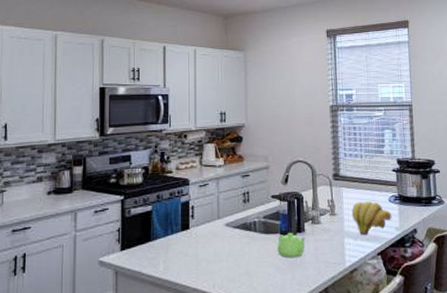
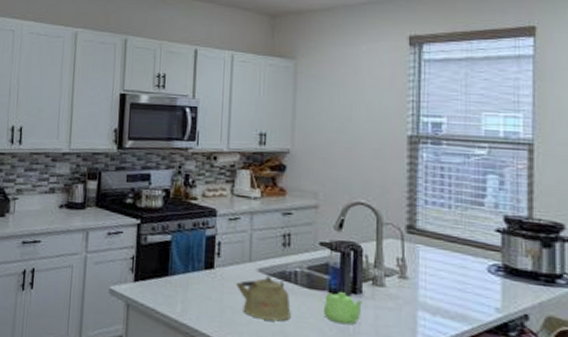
kettle: none [208,228,253,265] -> present [236,275,291,322]
banana bunch: present [351,201,392,236] -> none [430,266,491,313]

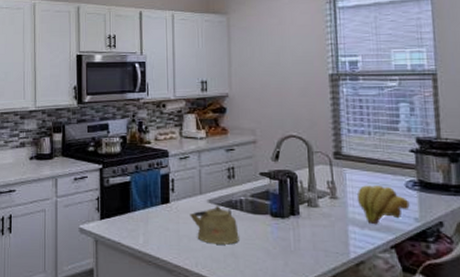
teapot: present [323,292,364,325] -> none [266,215,301,243]
banana bunch: none [430,266,491,313] -> present [356,185,410,225]

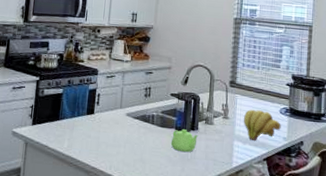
kettle: present [190,205,239,245] -> none [110,118,148,152]
teapot: none [266,215,301,243] -> present [170,129,199,153]

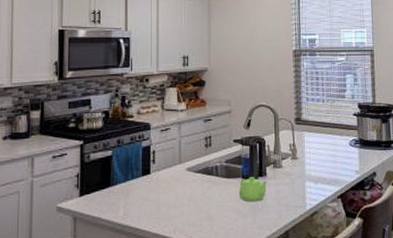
banana bunch: present [243,109,281,142] -> none [312,145,352,180]

